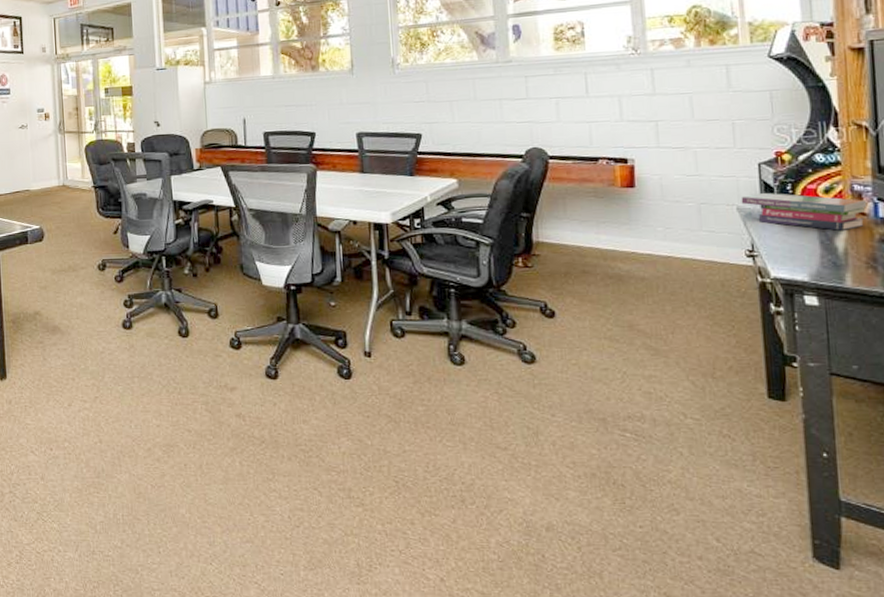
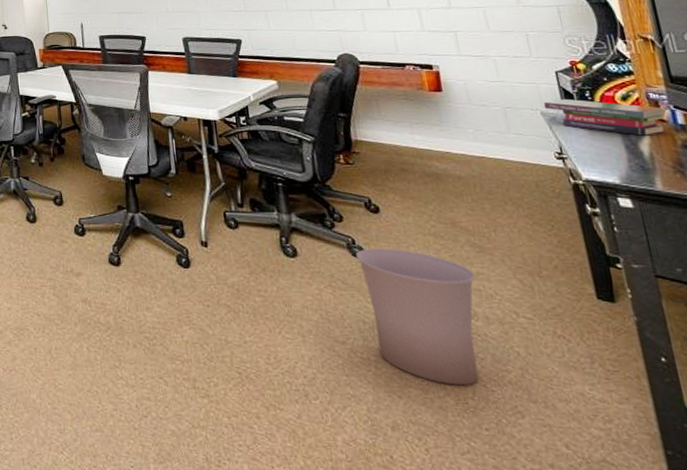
waste bin: none [526,354,647,486] -> present [356,249,479,386]

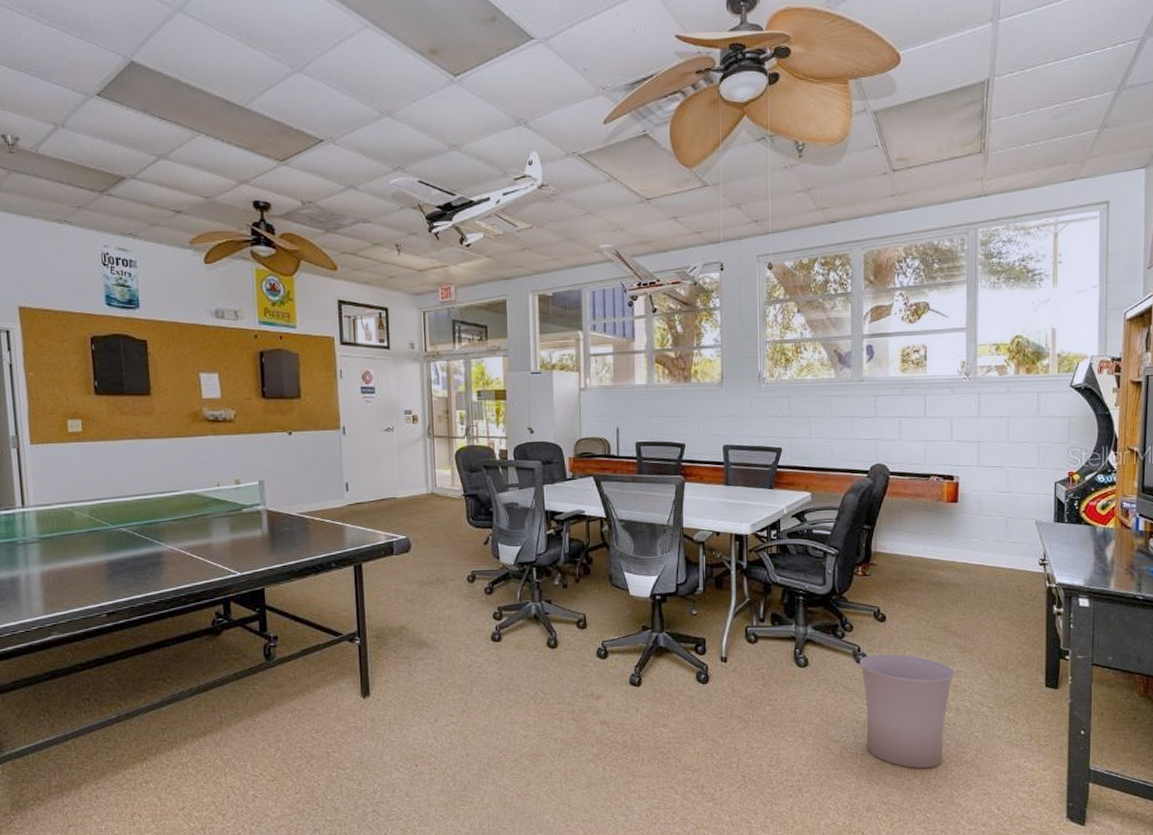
books: present [543,98,666,136] -> none [1039,508,1132,542]

